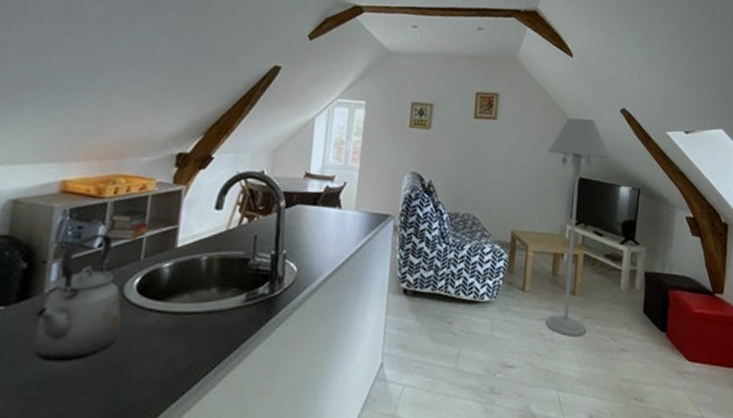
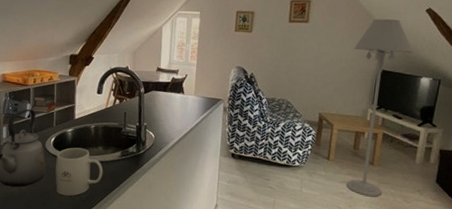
mug: none [134,291,216,371] -> present [55,147,103,197]

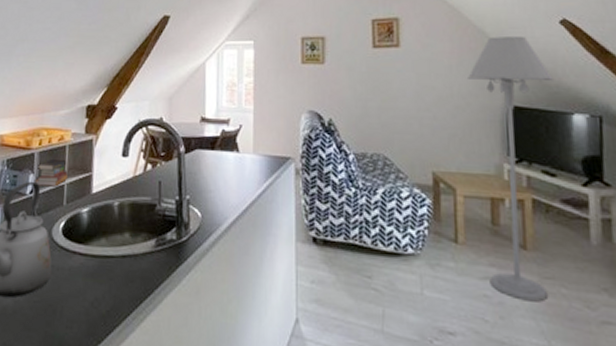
mug: present [55,147,103,197] -> none [64,235,131,311]

